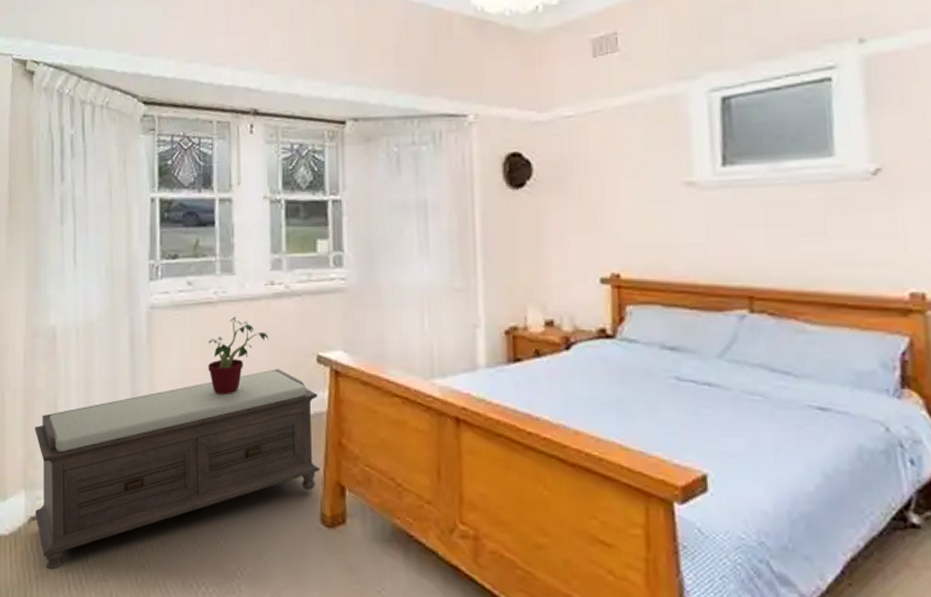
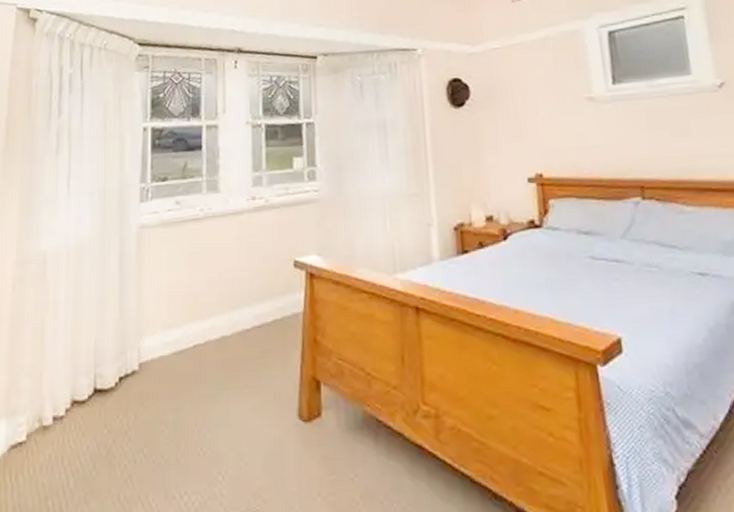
bench: present [35,369,319,570] -> none [16,276,297,499]
potted plant: present [208,316,269,396] -> none [194,230,250,305]

